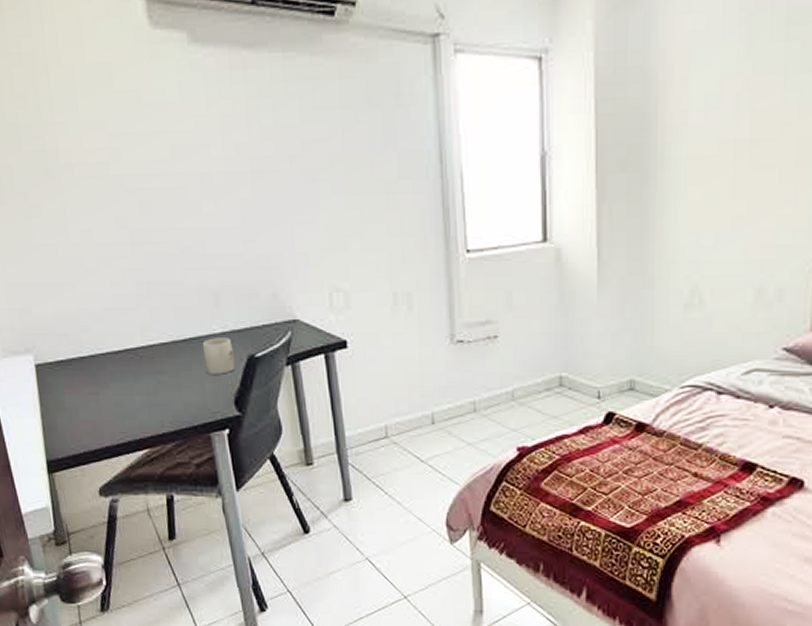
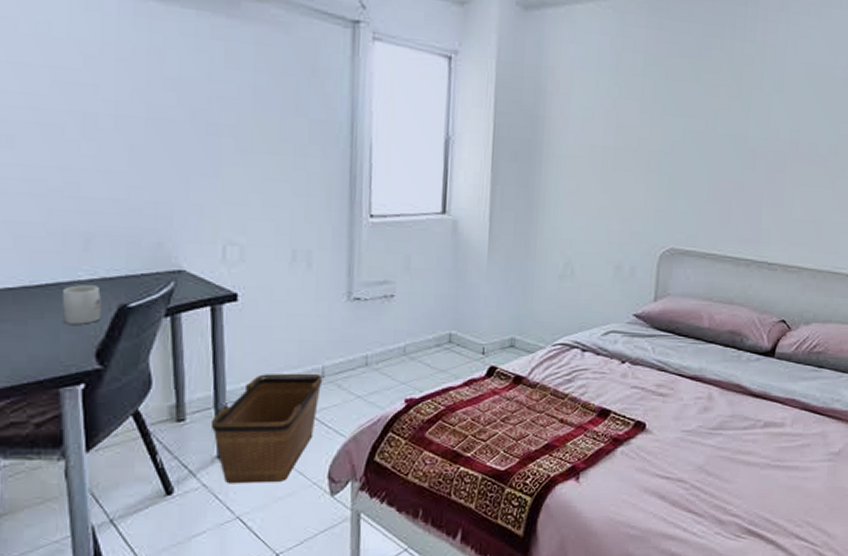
bicycle basket: none [335,420,433,527] -> present [210,374,323,484]

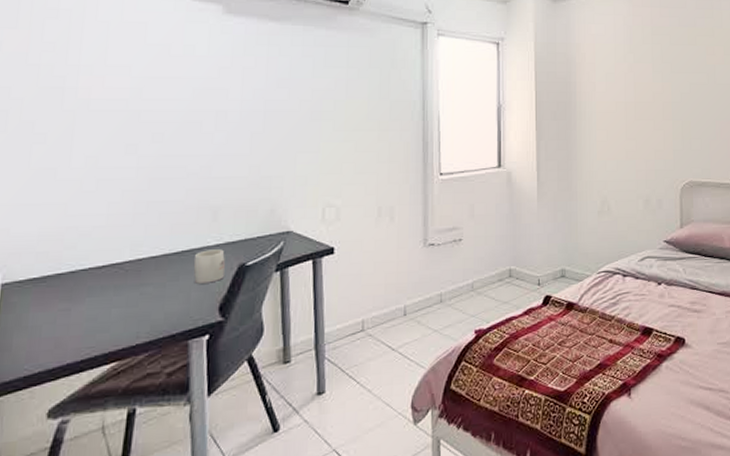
bicycle basket: present [210,374,323,484] -> none [311,313,405,419]

